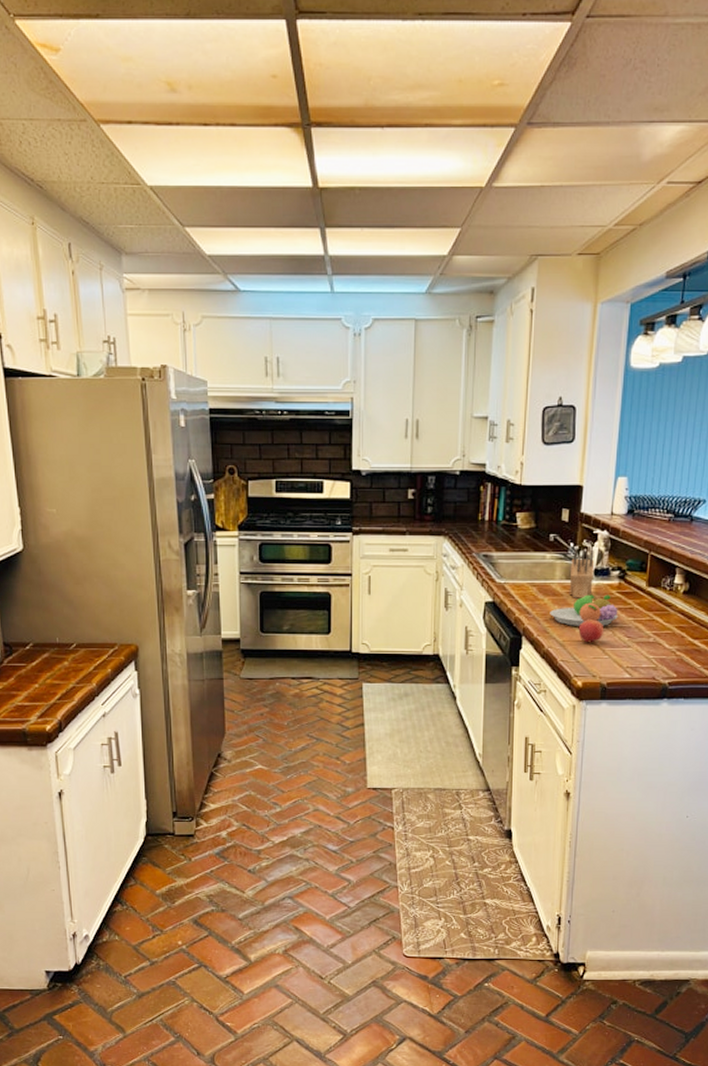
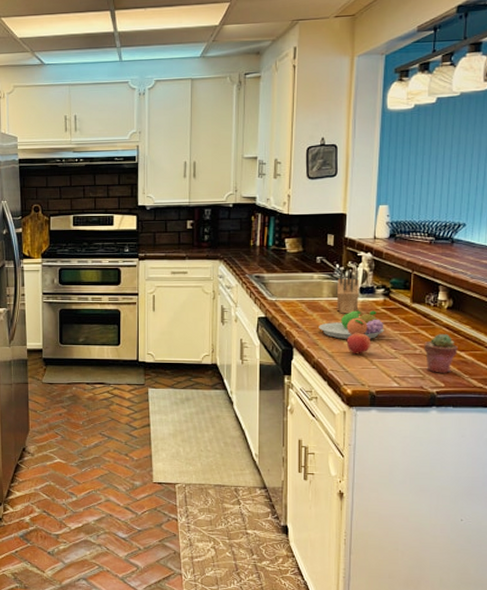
potted succulent: none [658,620,692,663] -> present [424,333,458,373]

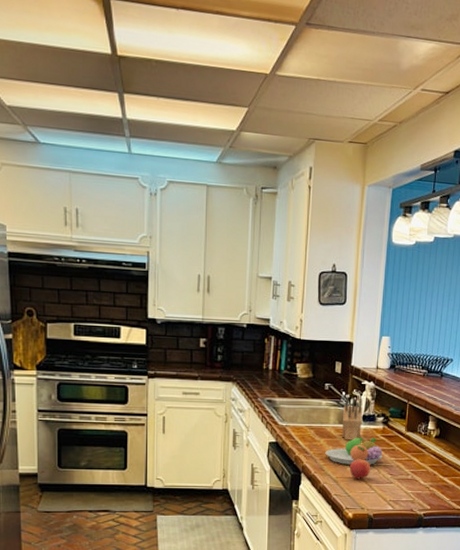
potted succulent: present [424,333,458,373] -> none [415,460,442,497]

